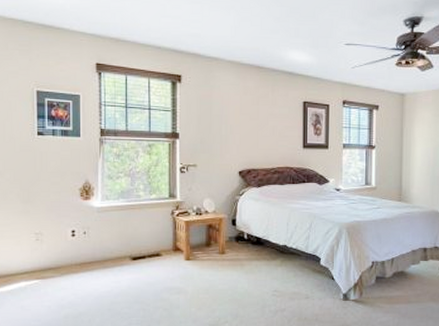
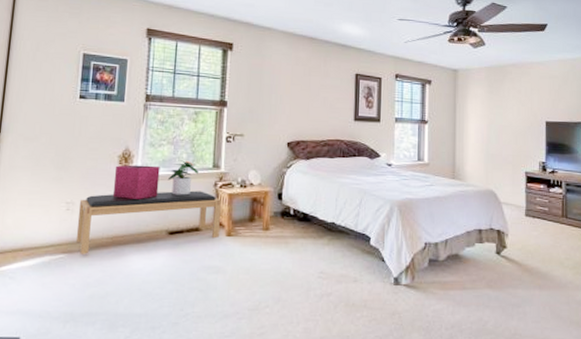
bench: none [47,219,179,280] -> present [75,190,221,254]
storage bin: none [77,197,119,229] -> present [112,165,160,199]
potted plant: none [127,191,157,224] -> present [167,160,200,196]

